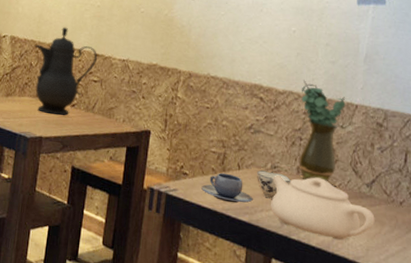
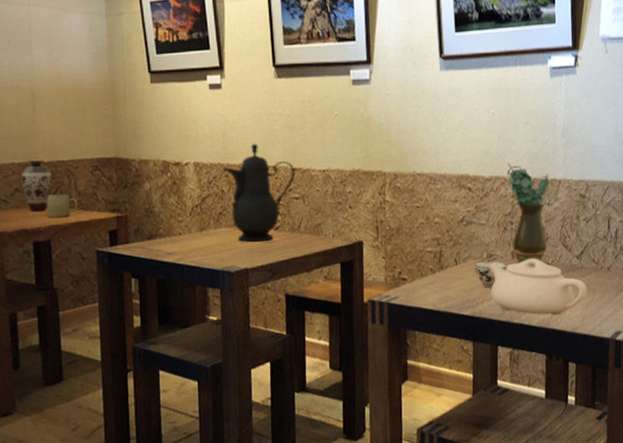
teacup: present [200,172,253,203] -> none [421,271,474,300]

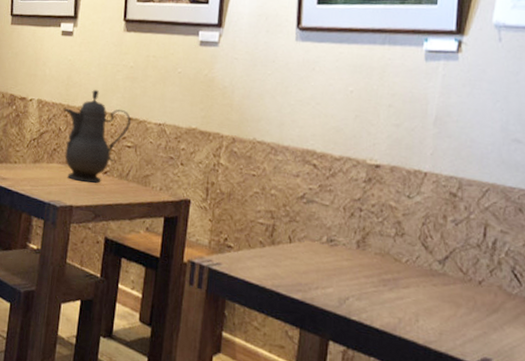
teacup: present [474,261,508,288] -> none [311,244,351,276]
teapot: present [489,258,587,316] -> none [327,249,449,323]
vase: present [507,163,550,264] -> none [359,145,413,257]

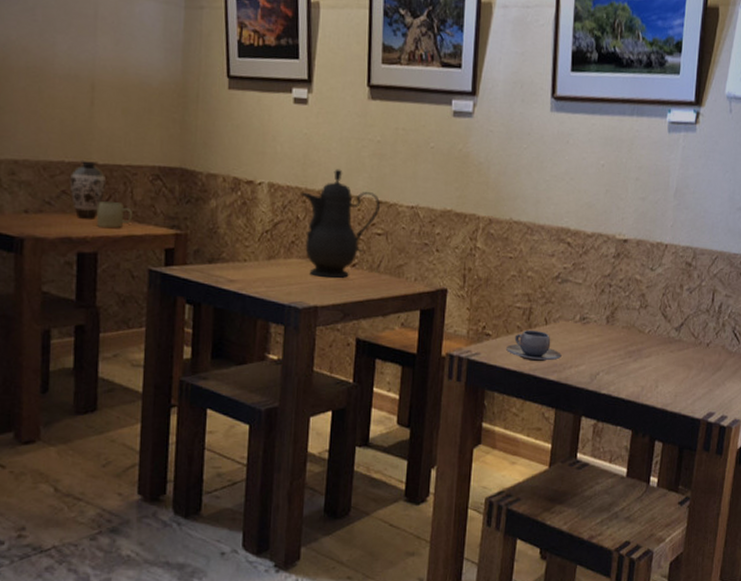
teacup: none [247,246,307,280] -> present [505,329,562,362]

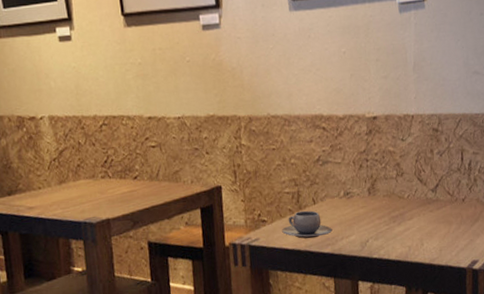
coffeepot: present [301,169,380,279] -> none [78,94,150,193]

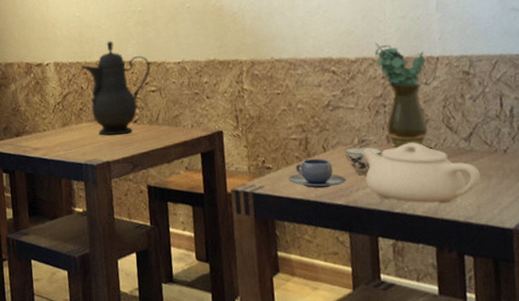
coffeepot: none [78,94,150,193] -> present [82,40,150,136]
teacup: none [332,198,365,226] -> present [345,146,383,176]
teapot: none [347,194,443,249] -> present [362,142,481,204]
vase: none [360,100,403,200] -> present [375,42,428,149]

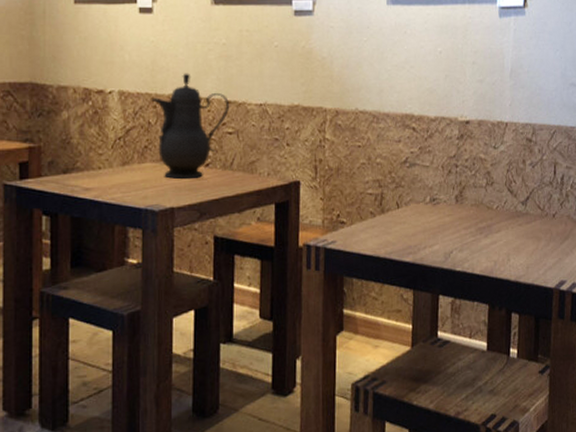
teacup: present [288,158,346,189] -> none [360,214,415,245]
teacup: present [345,146,383,176] -> none [417,205,451,234]
teapot: present [362,142,481,204] -> none [432,203,532,264]
vase: present [375,42,428,149] -> none [453,103,496,209]

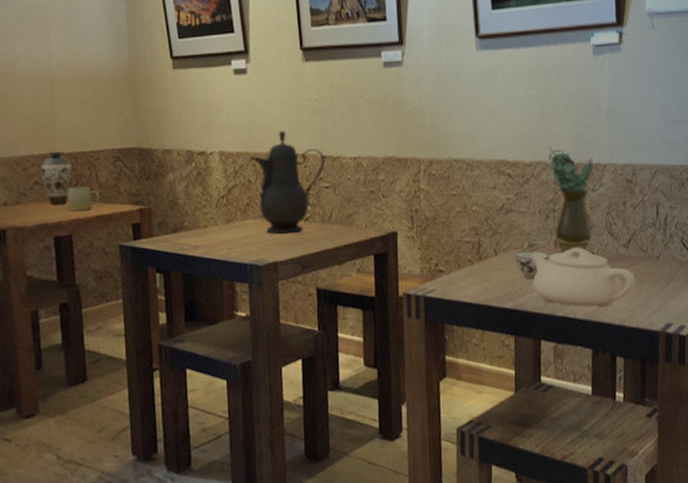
teacup: none [417,205,451,234] -> present [515,250,550,280]
teapot: none [432,203,532,264] -> present [531,247,635,308]
vase: none [453,103,496,209] -> present [549,147,594,254]

